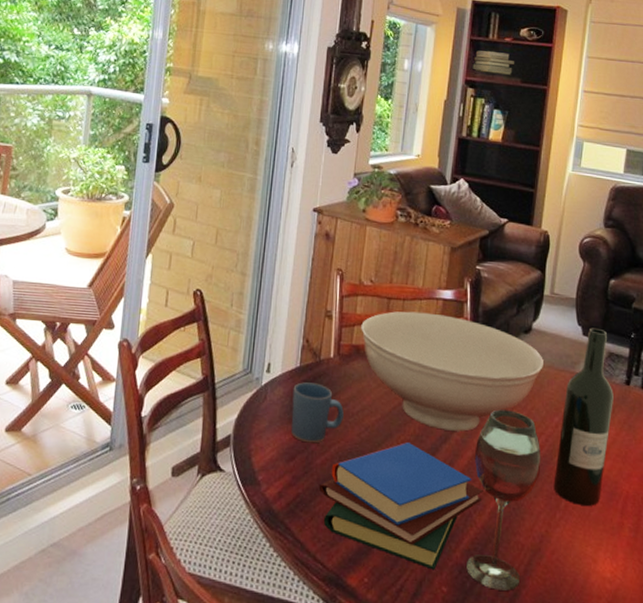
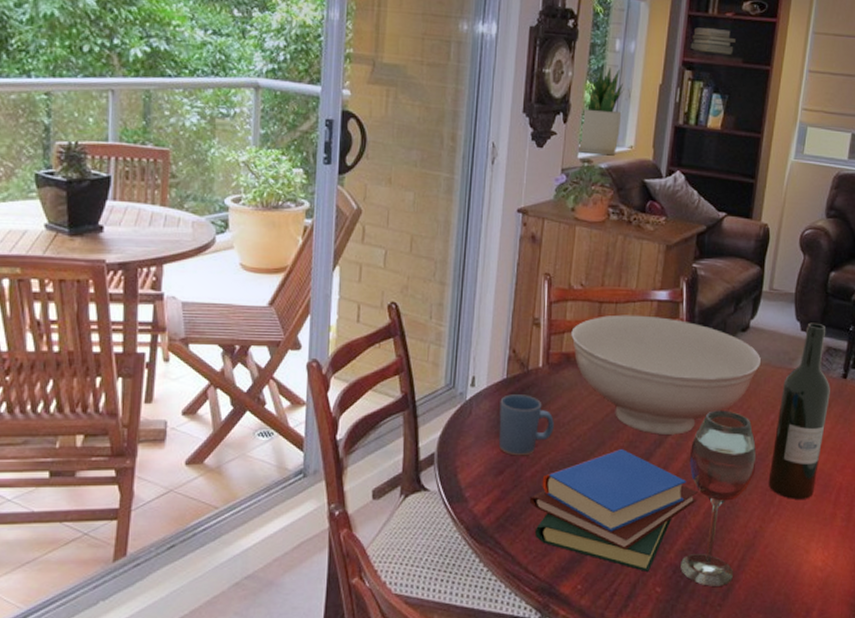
planter: none [367,84,412,163] -> present [576,67,624,156]

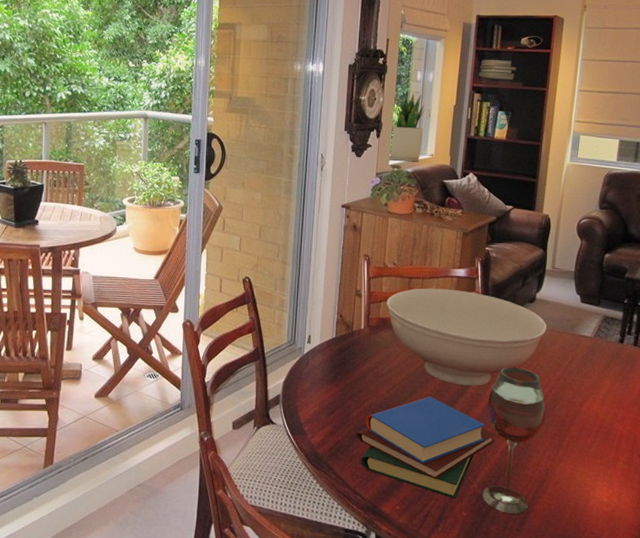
mug: present [498,394,554,456] -> none [330,350,374,400]
wine bottle: present [768,322,830,499] -> none [557,296,609,444]

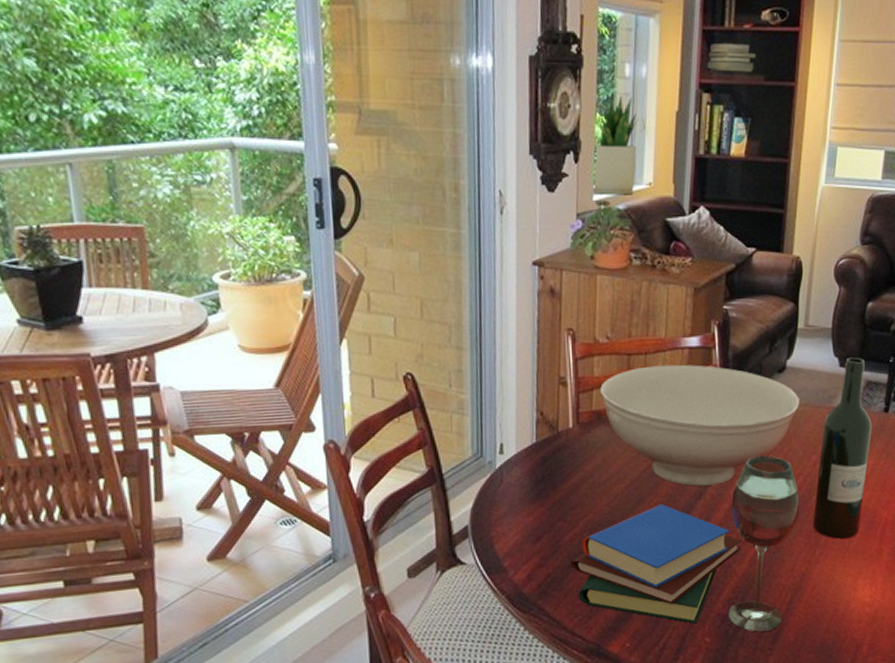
wine bottle: none [557,296,609,444] -> present [813,357,872,539]

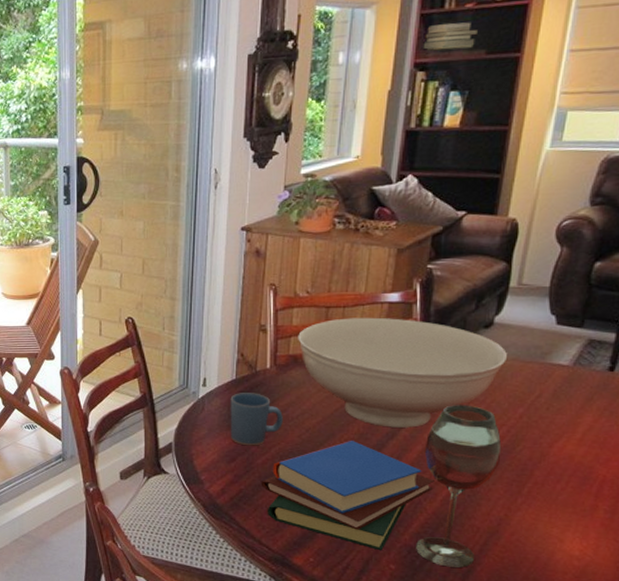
mug: none [531,457,590,521] -> present [230,393,283,446]
planter: present [591,96,638,196] -> none [299,81,349,169]
wine bottle: present [813,357,872,539] -> none [515,315,593,490]

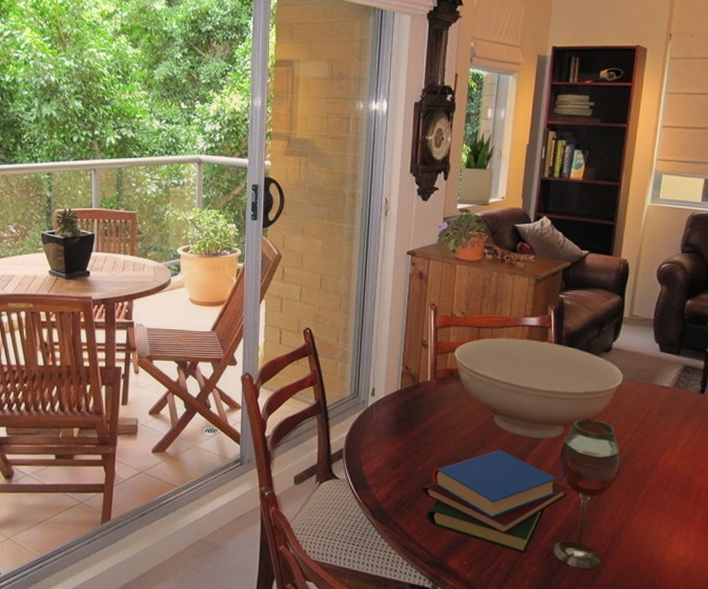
mug: present [230,393,283,446] -> none [395,403,441,453]
planter: none [299,81,349,169] -> present [455,132,496,206]

